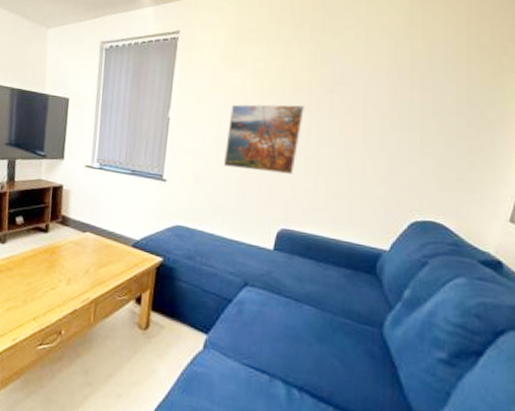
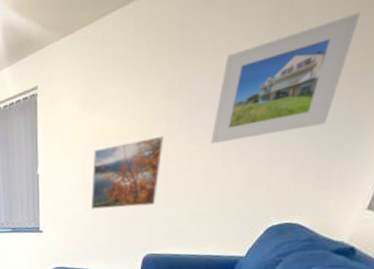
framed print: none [352,35,483,128] -> present [211,12,360,144]

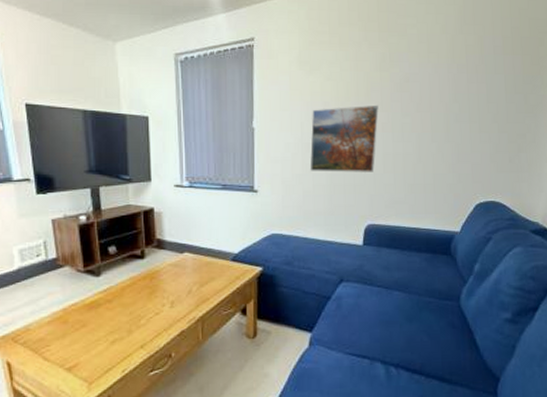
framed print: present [211,12,360,144] -> none [420,28,523,119]

